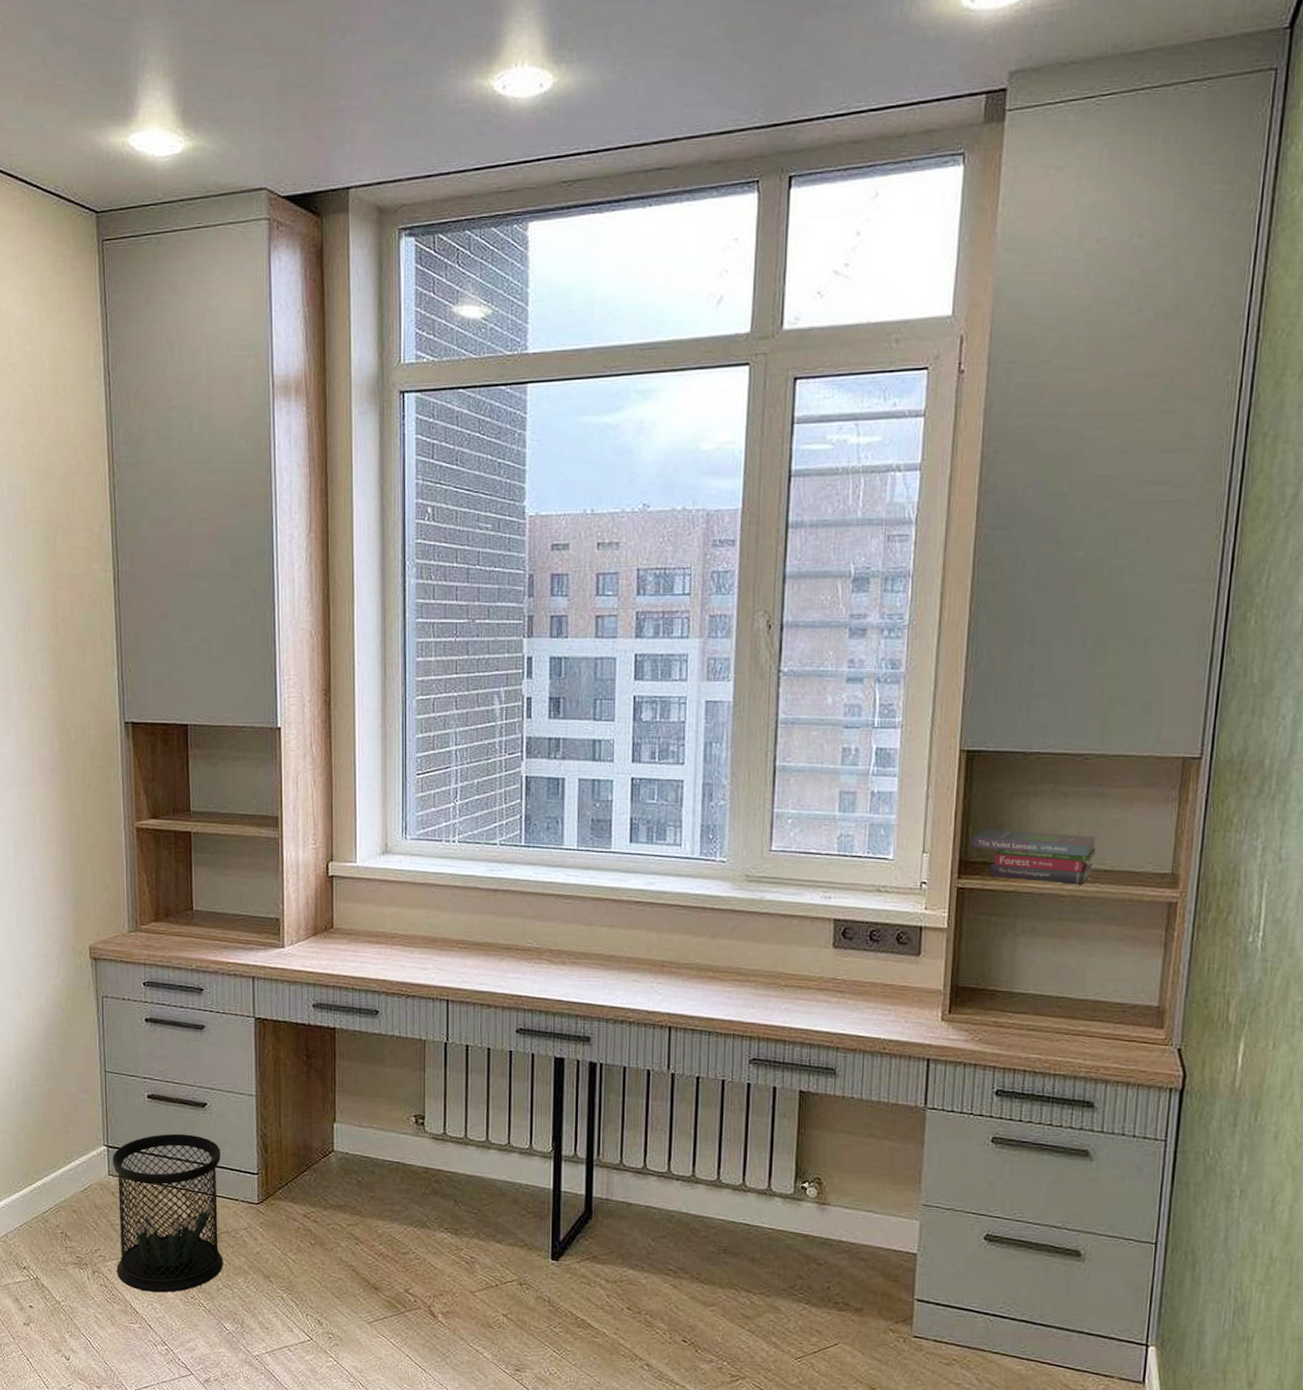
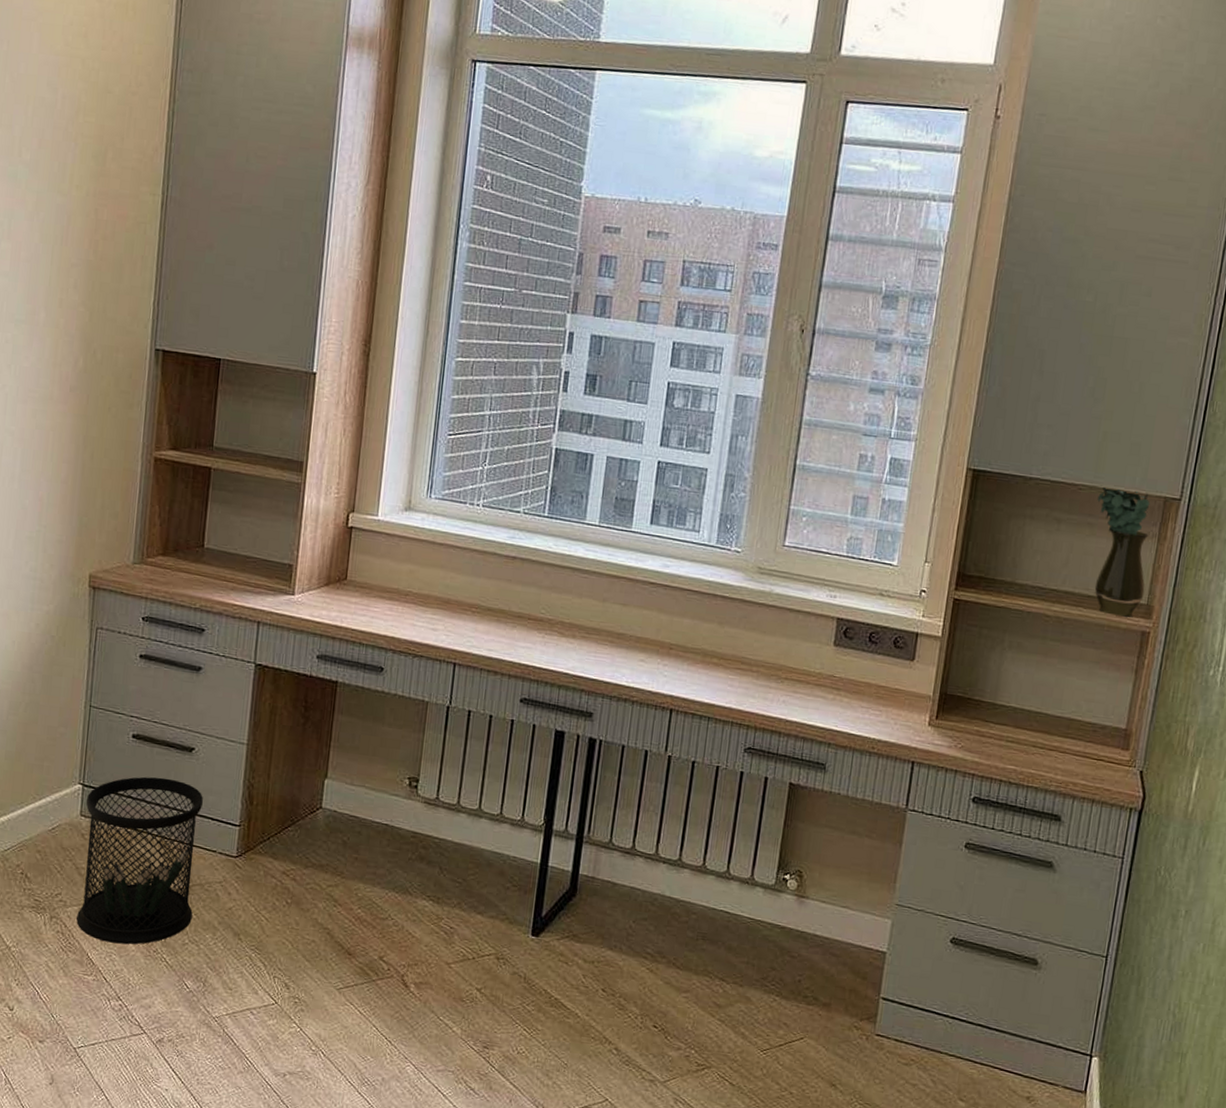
books: present [972,828,1097,885] -> none [970,544,1083,607]
vase: none [1107,752,1168,889] -> present [1094,485,1151,617]

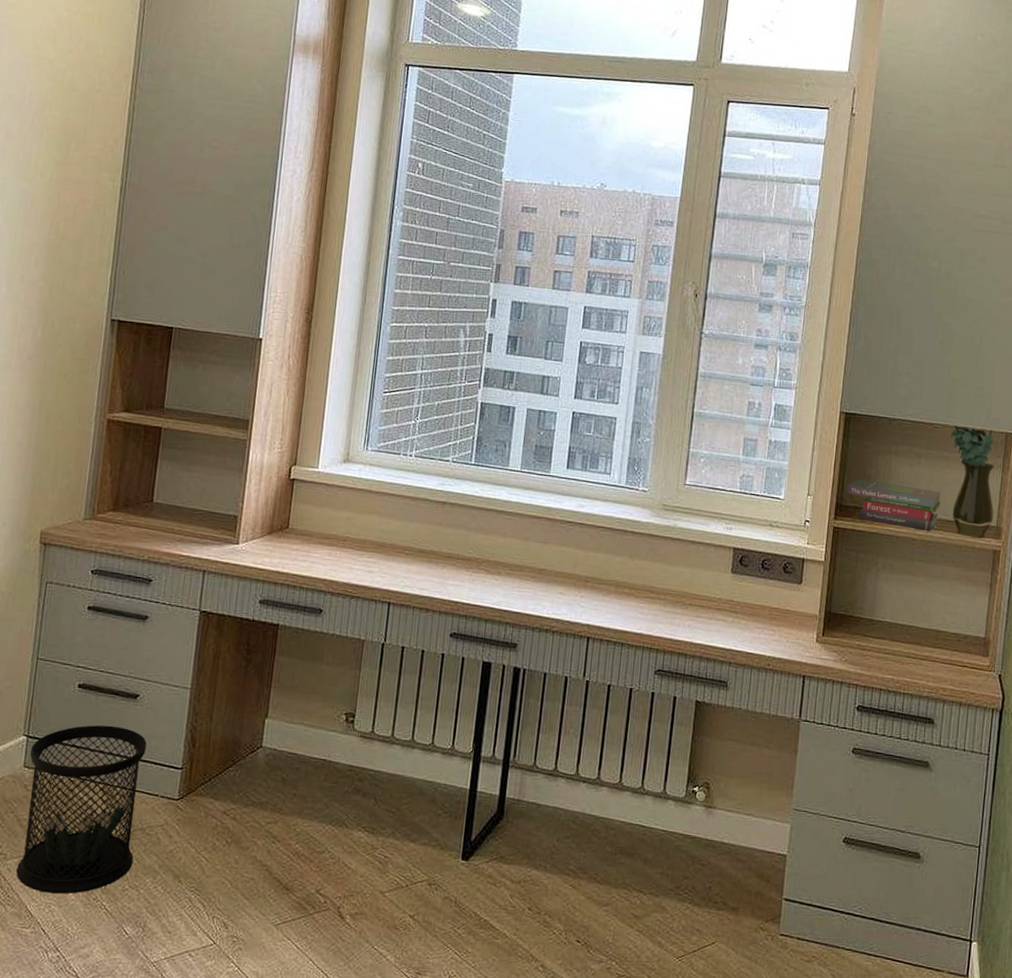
books: none [970,544,1083,607] -> present [846,478,941,531]

